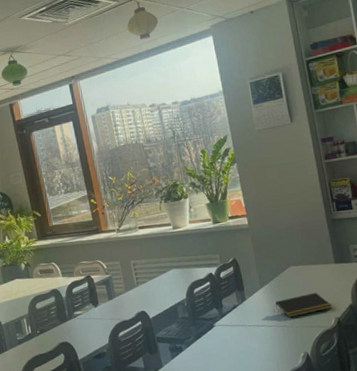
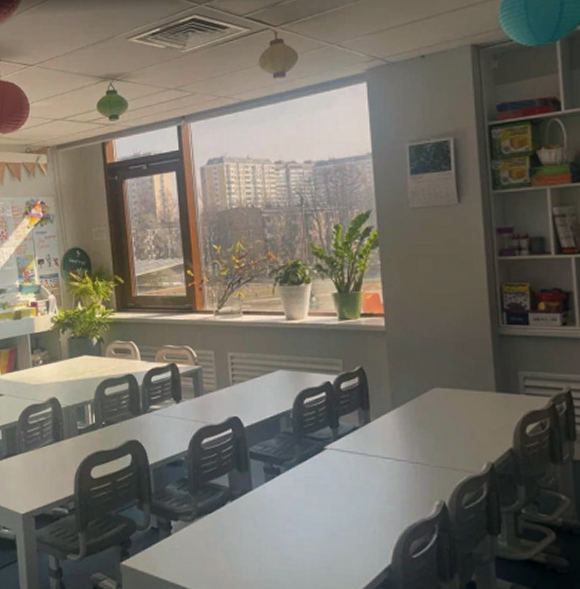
notepad: present [275,292,332,318] -> none [409,425,485,454]

